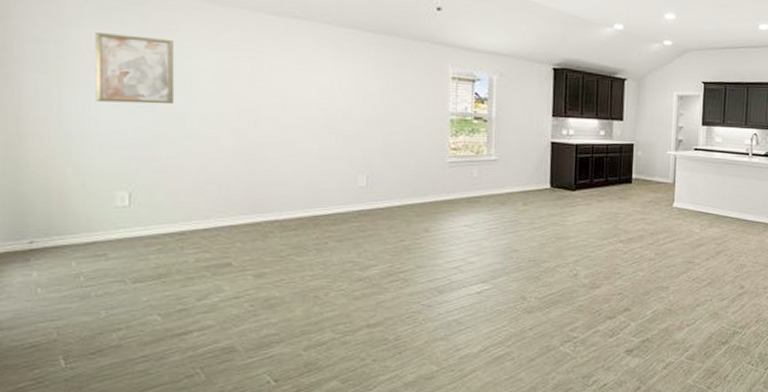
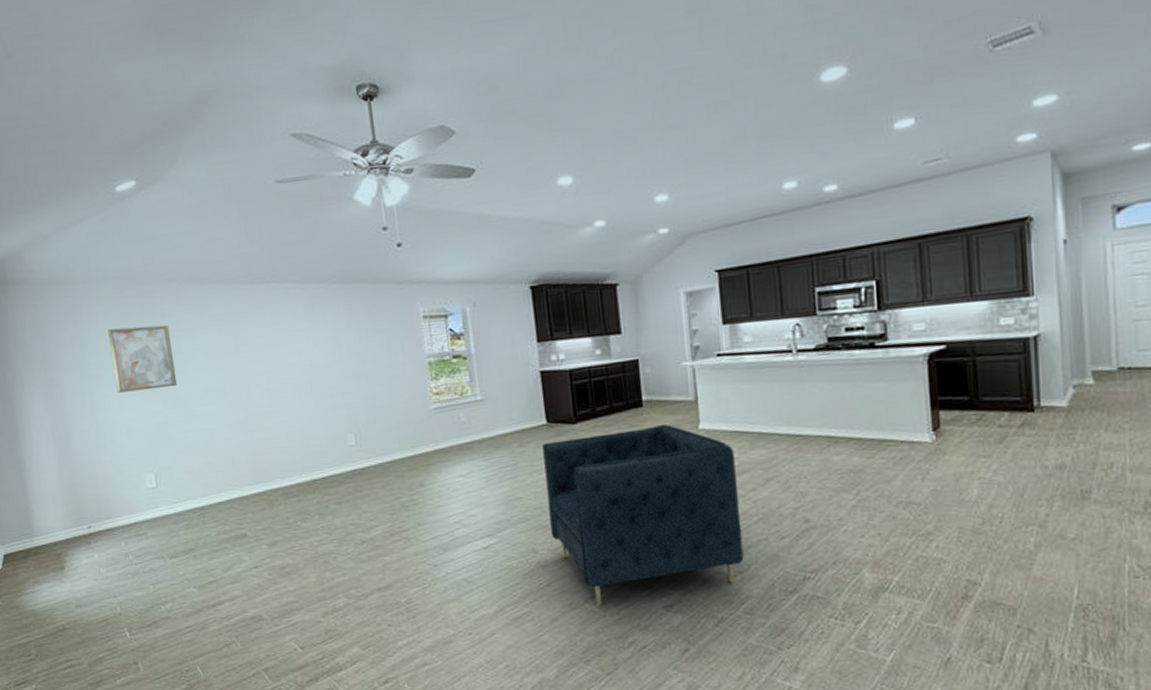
chair: none [540,199,697,349] -> present [542,424,744,606]

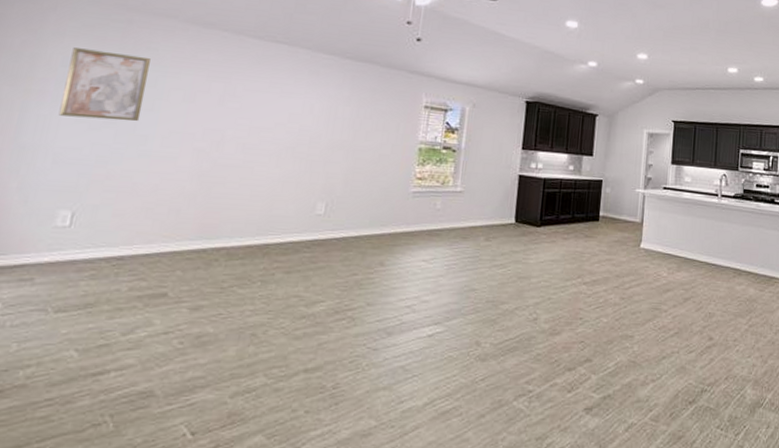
chair: present [542,424,744,606] -> none [497,239,664,404]

